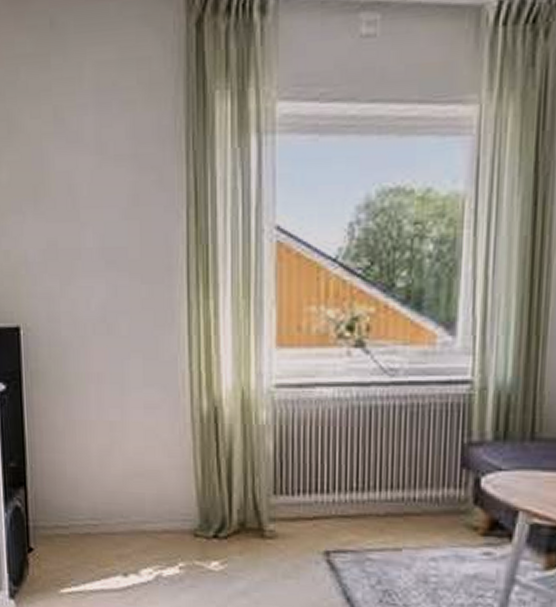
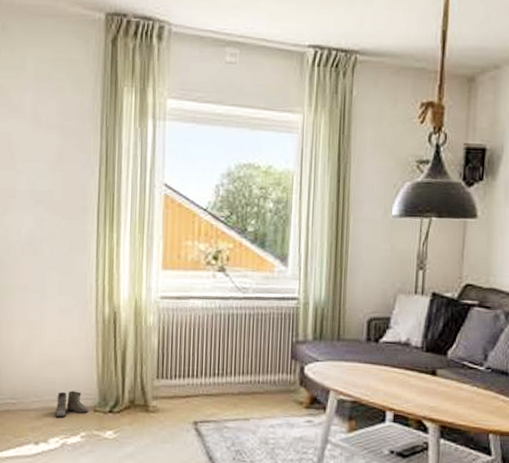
boots: none [142,510,188,544] -> present [52,391,89,418]

